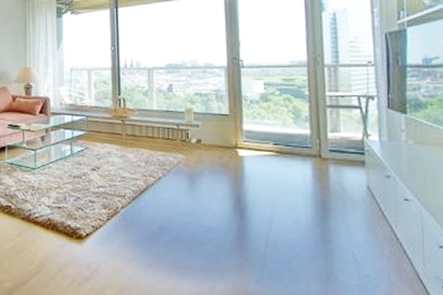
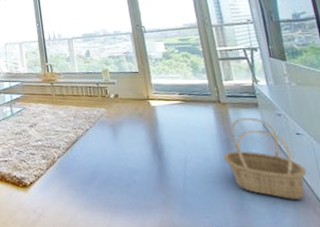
basket: none [316,177,410,273] -> present [223,118,307,199]

